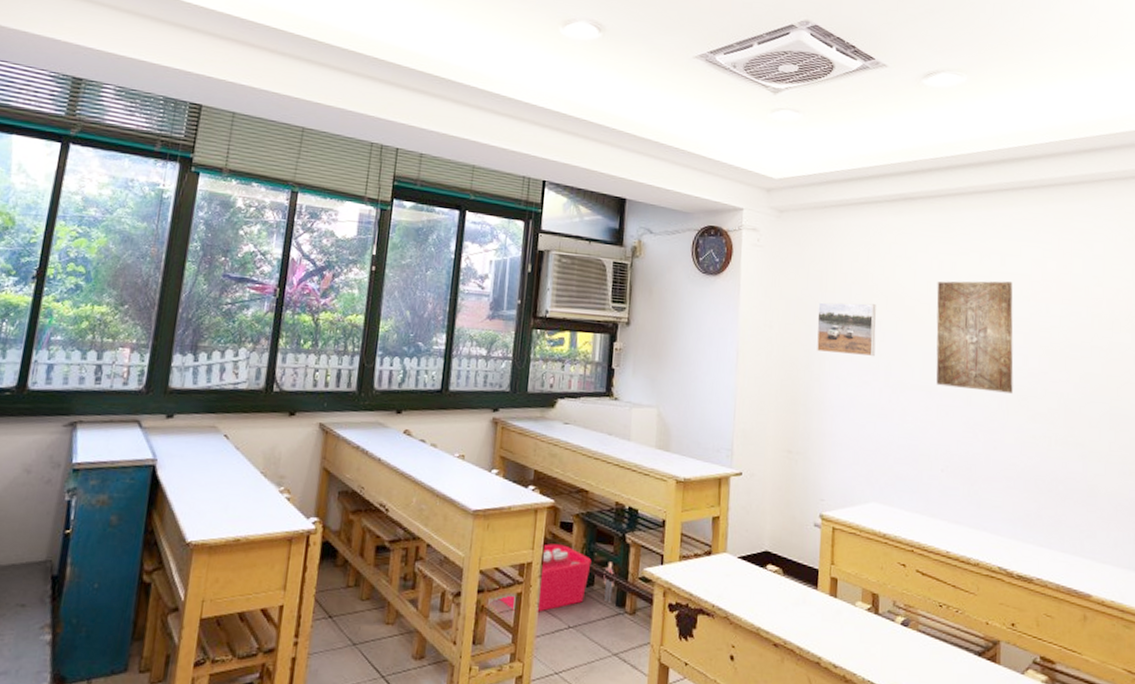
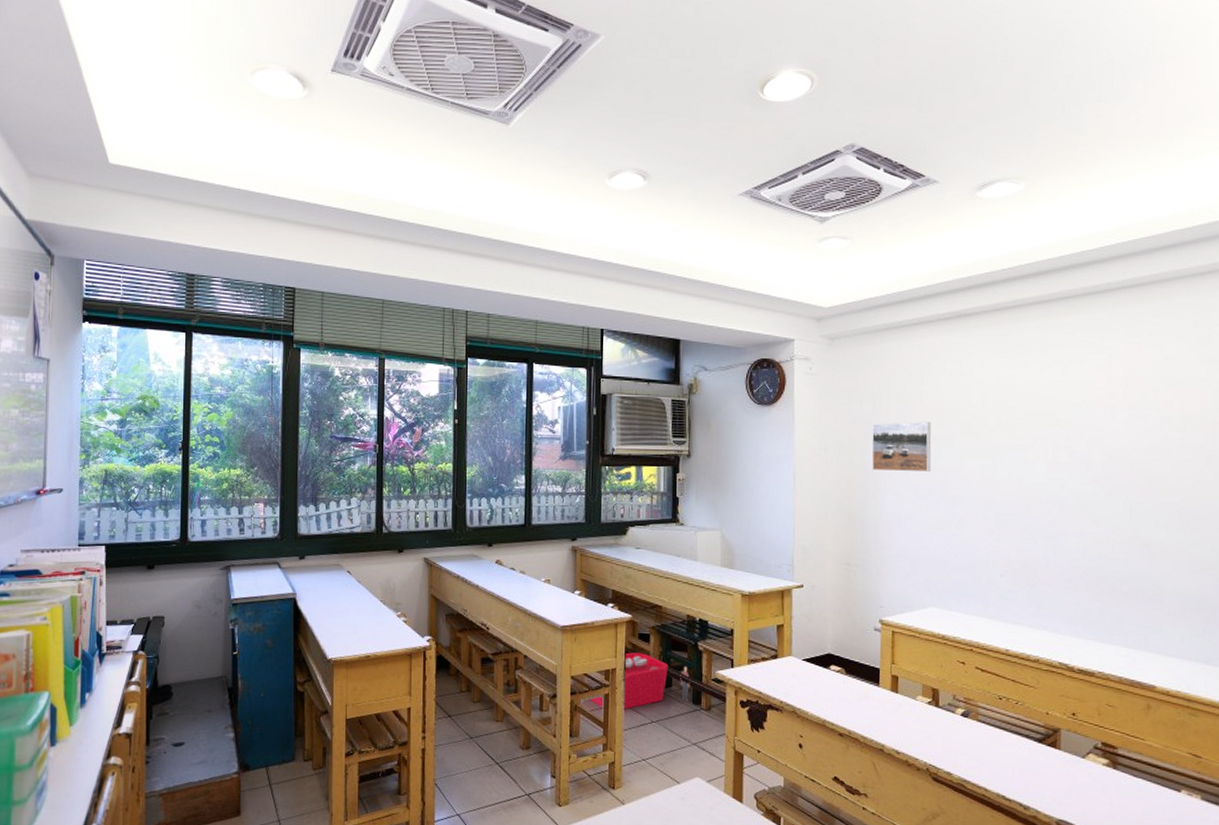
wall art: present [936,281,1014,394] -> none [993,390,1075,500]

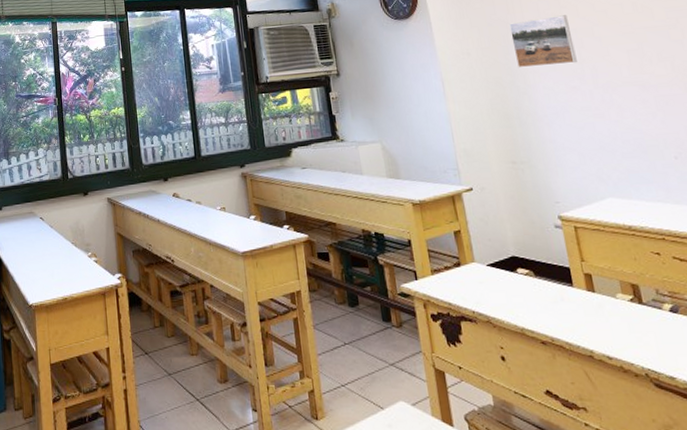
storage bin: present [590,652,690,710] -> none [279,272,378,335]

